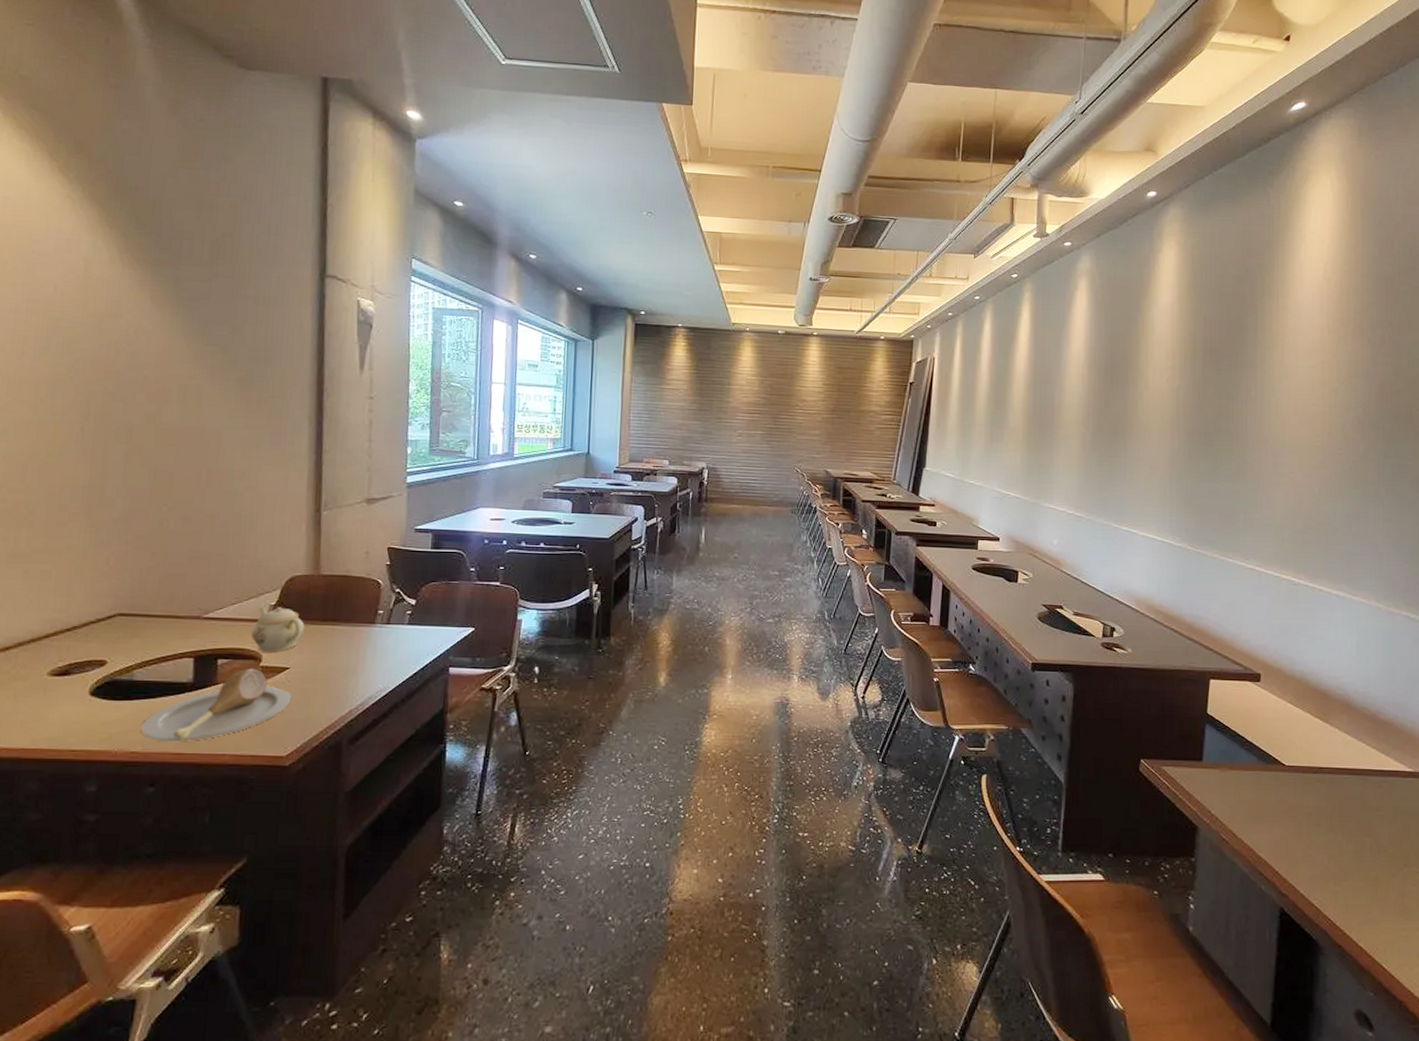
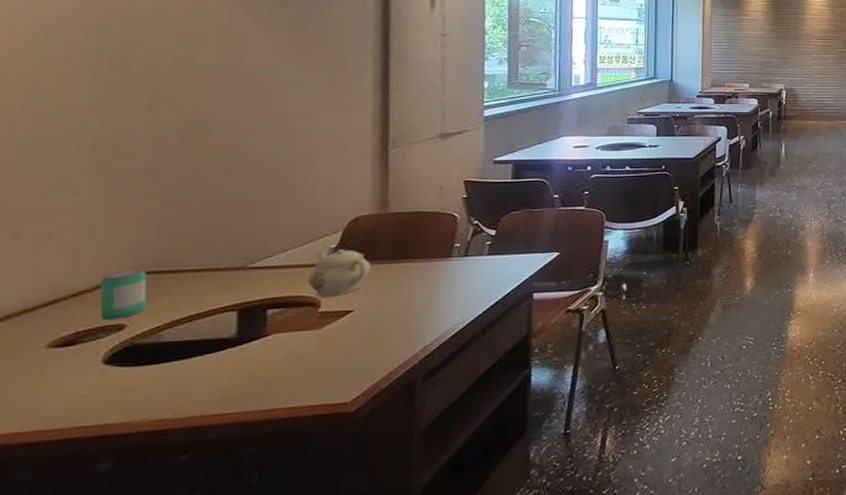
beverage can: none [87,611,123,655] -> present [100,269,147,320]
plate: present [141,668,291,742] -> none [171,315,356,404]

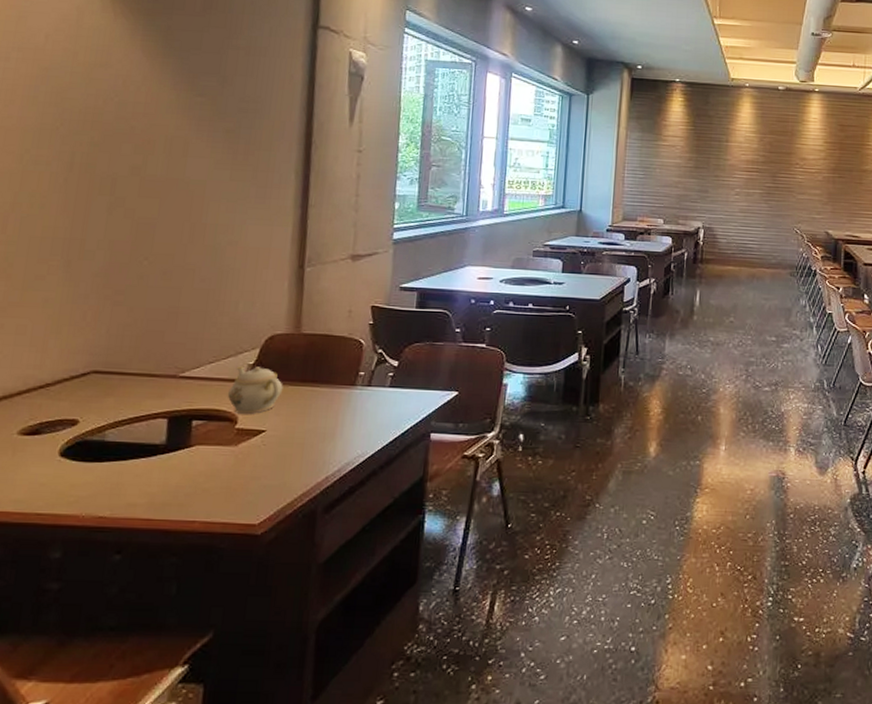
beverage can: present [100,269,147,320] -> none [59,367,98,414]

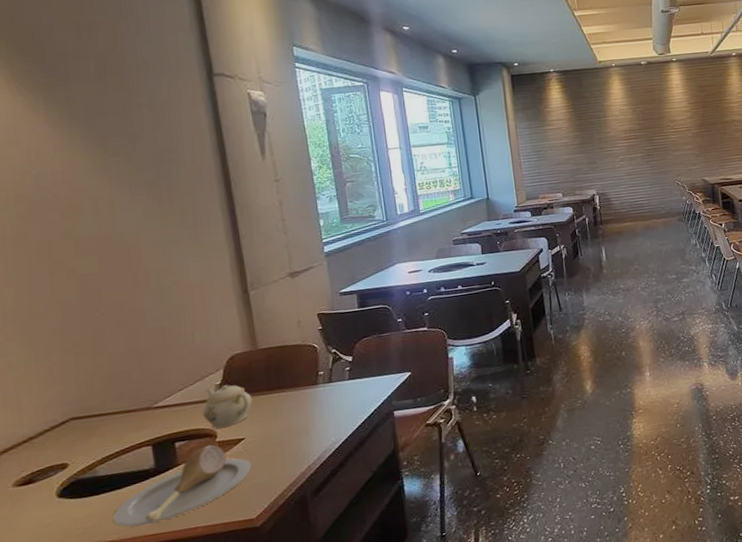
plate: none [110,430,266,507] -> present [113,444,252,527]

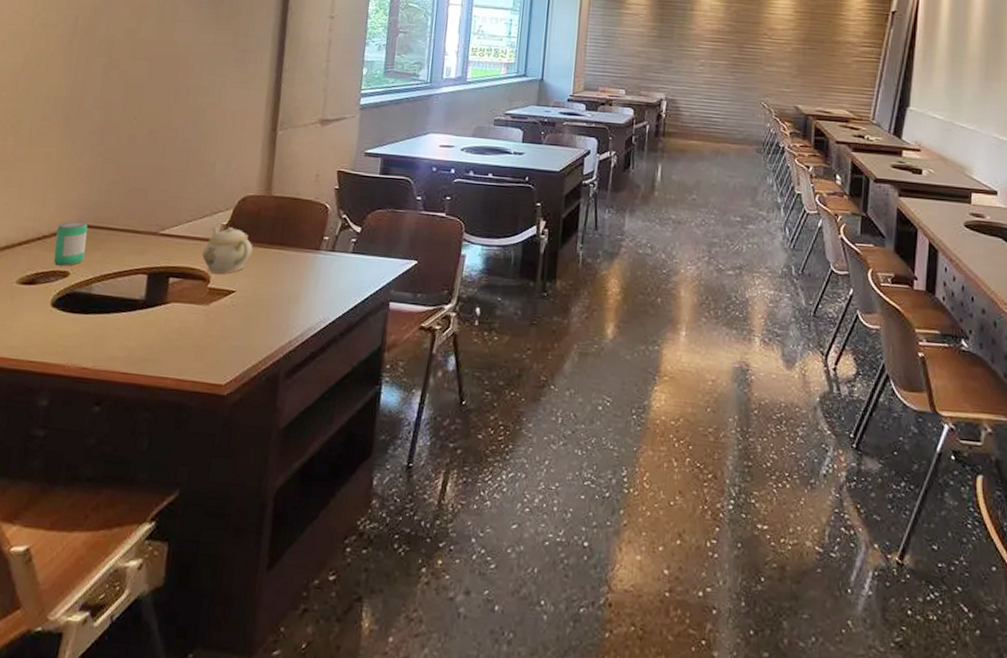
beverage can: none [42,415,80,461] -> present [53,221,88,266]
plate: present [113,444,252,527] -> none [93,289,235,361]

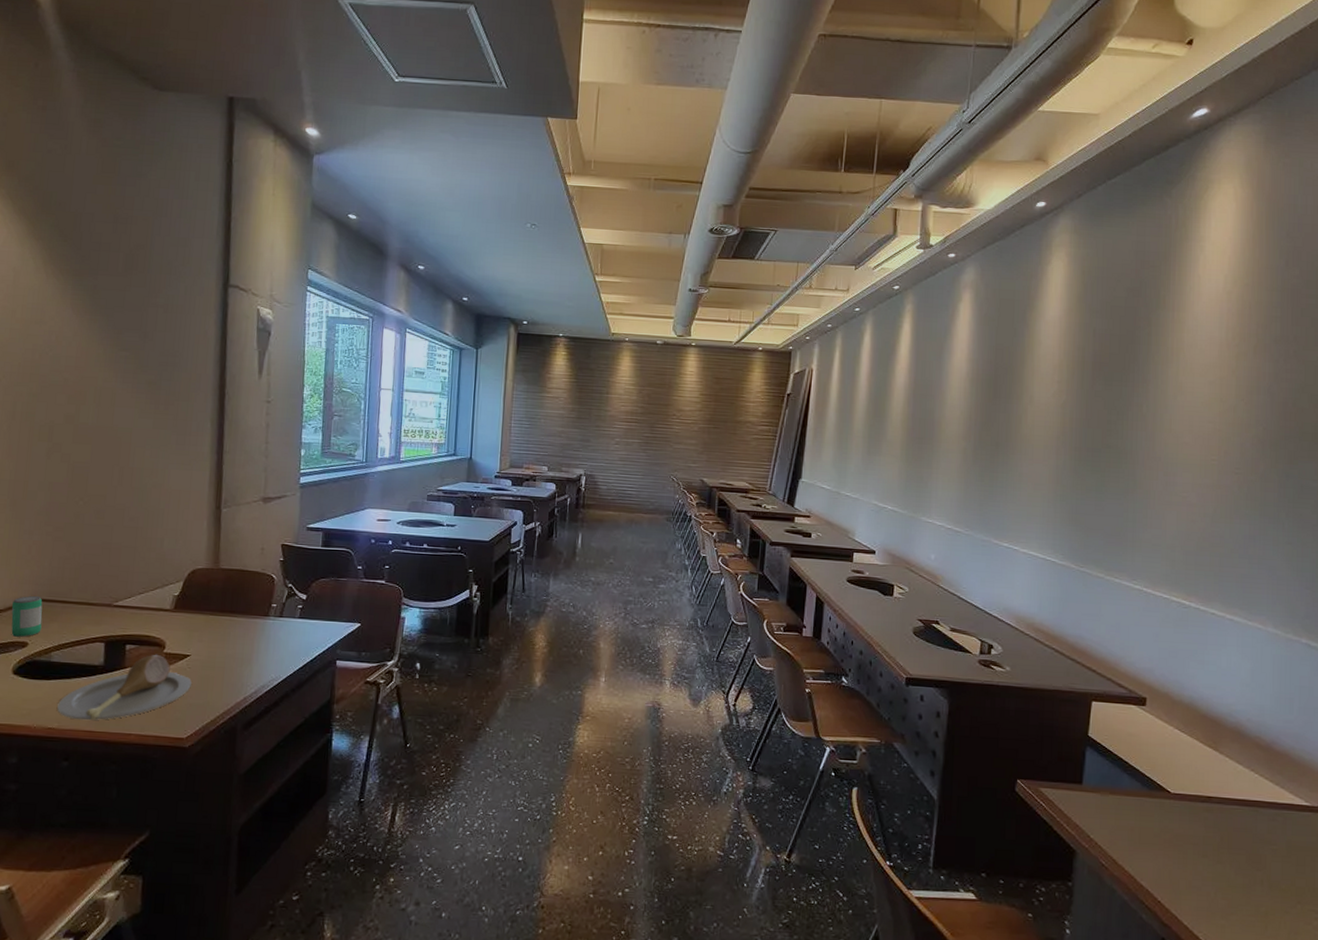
plate: none [93,289,235,361] -> present [57,654,192,721]
teapot: present [202,226,253,274] -> none [156,597,205,640]

